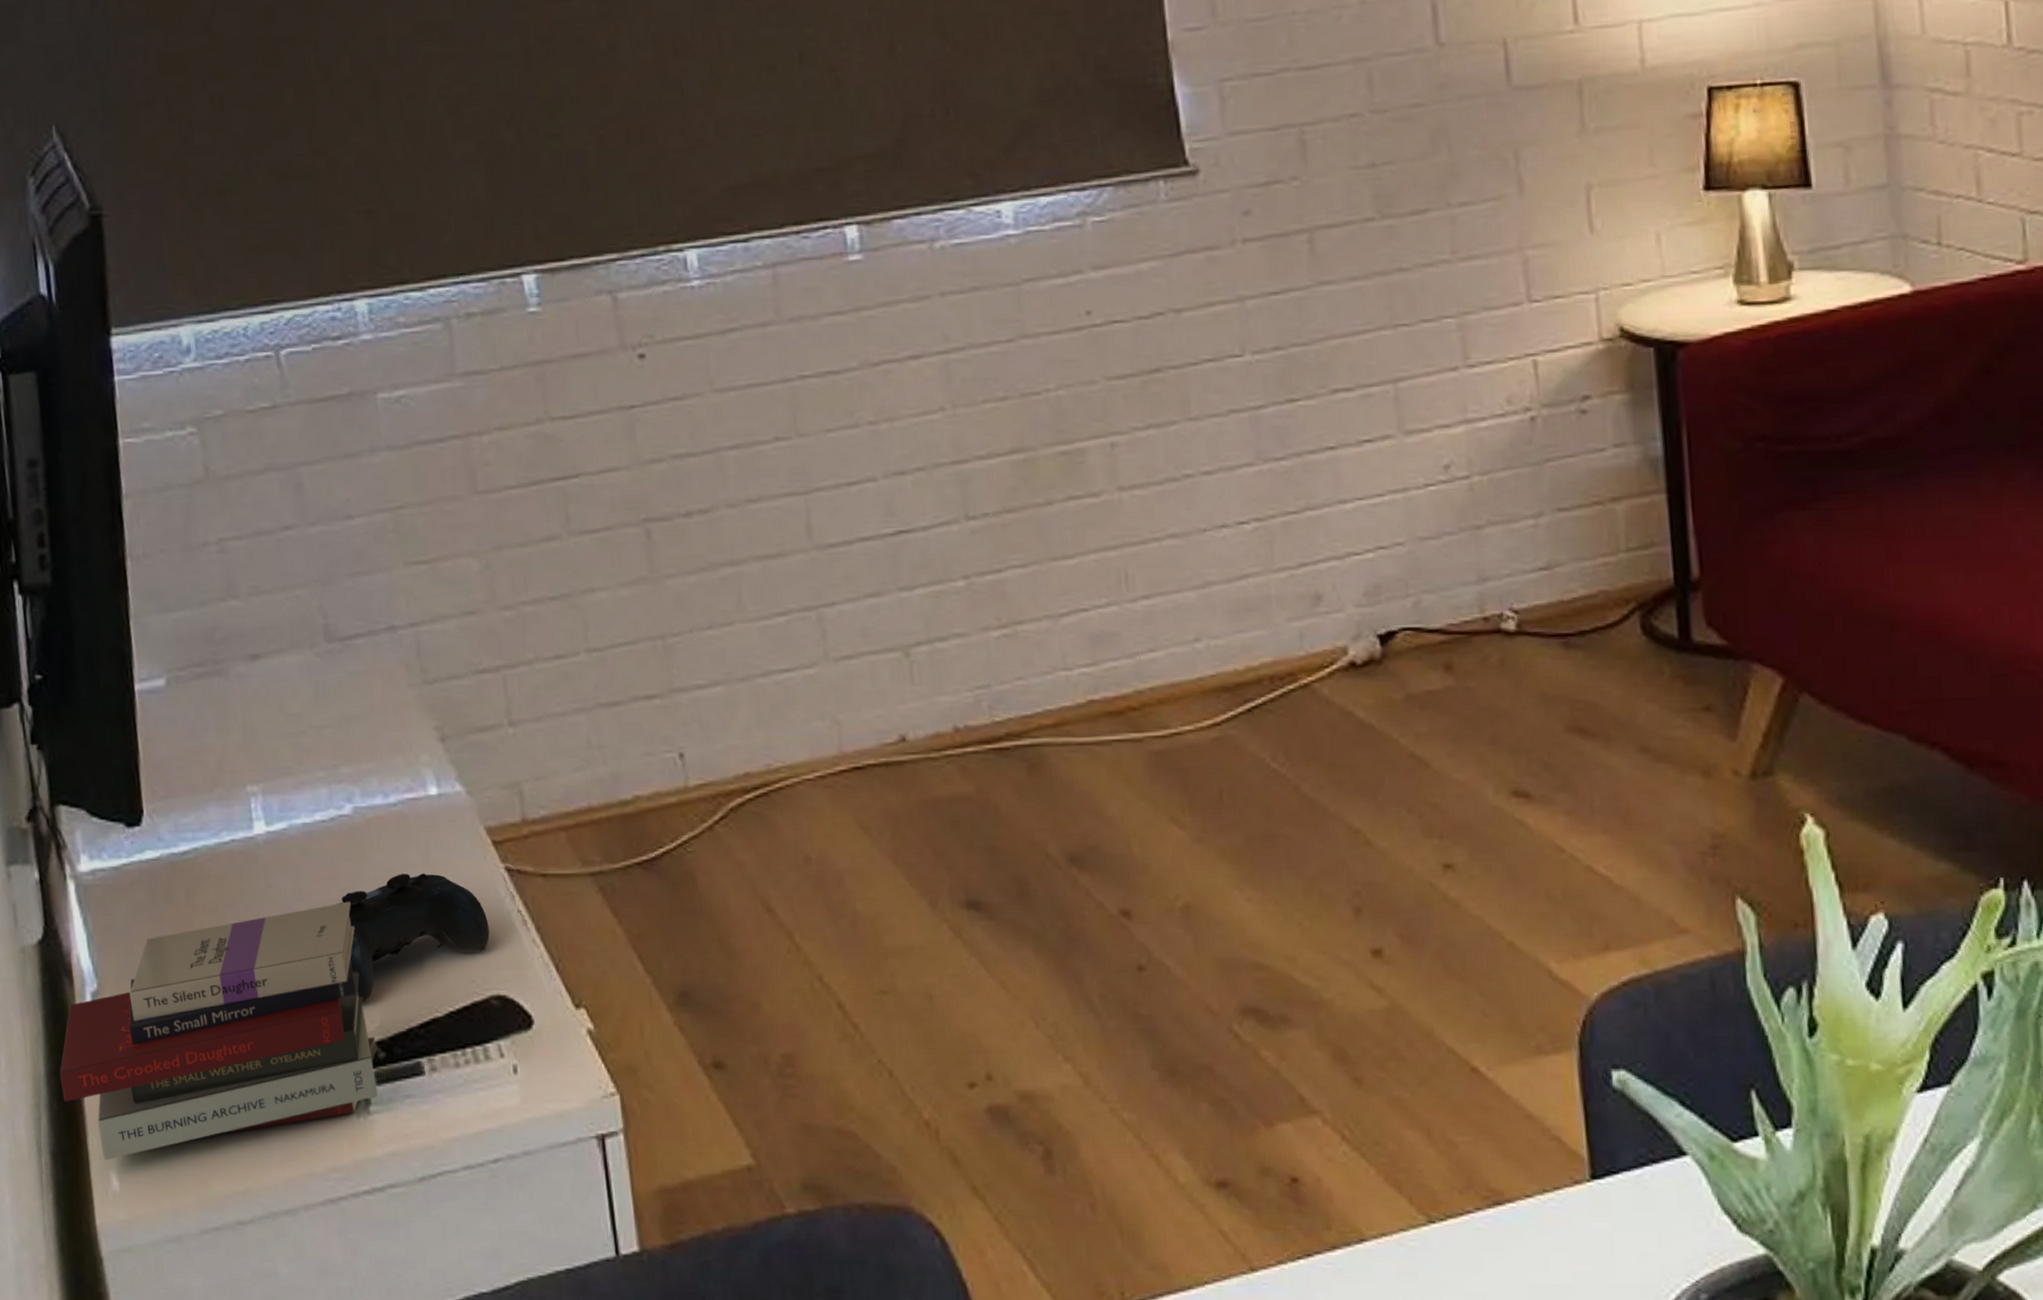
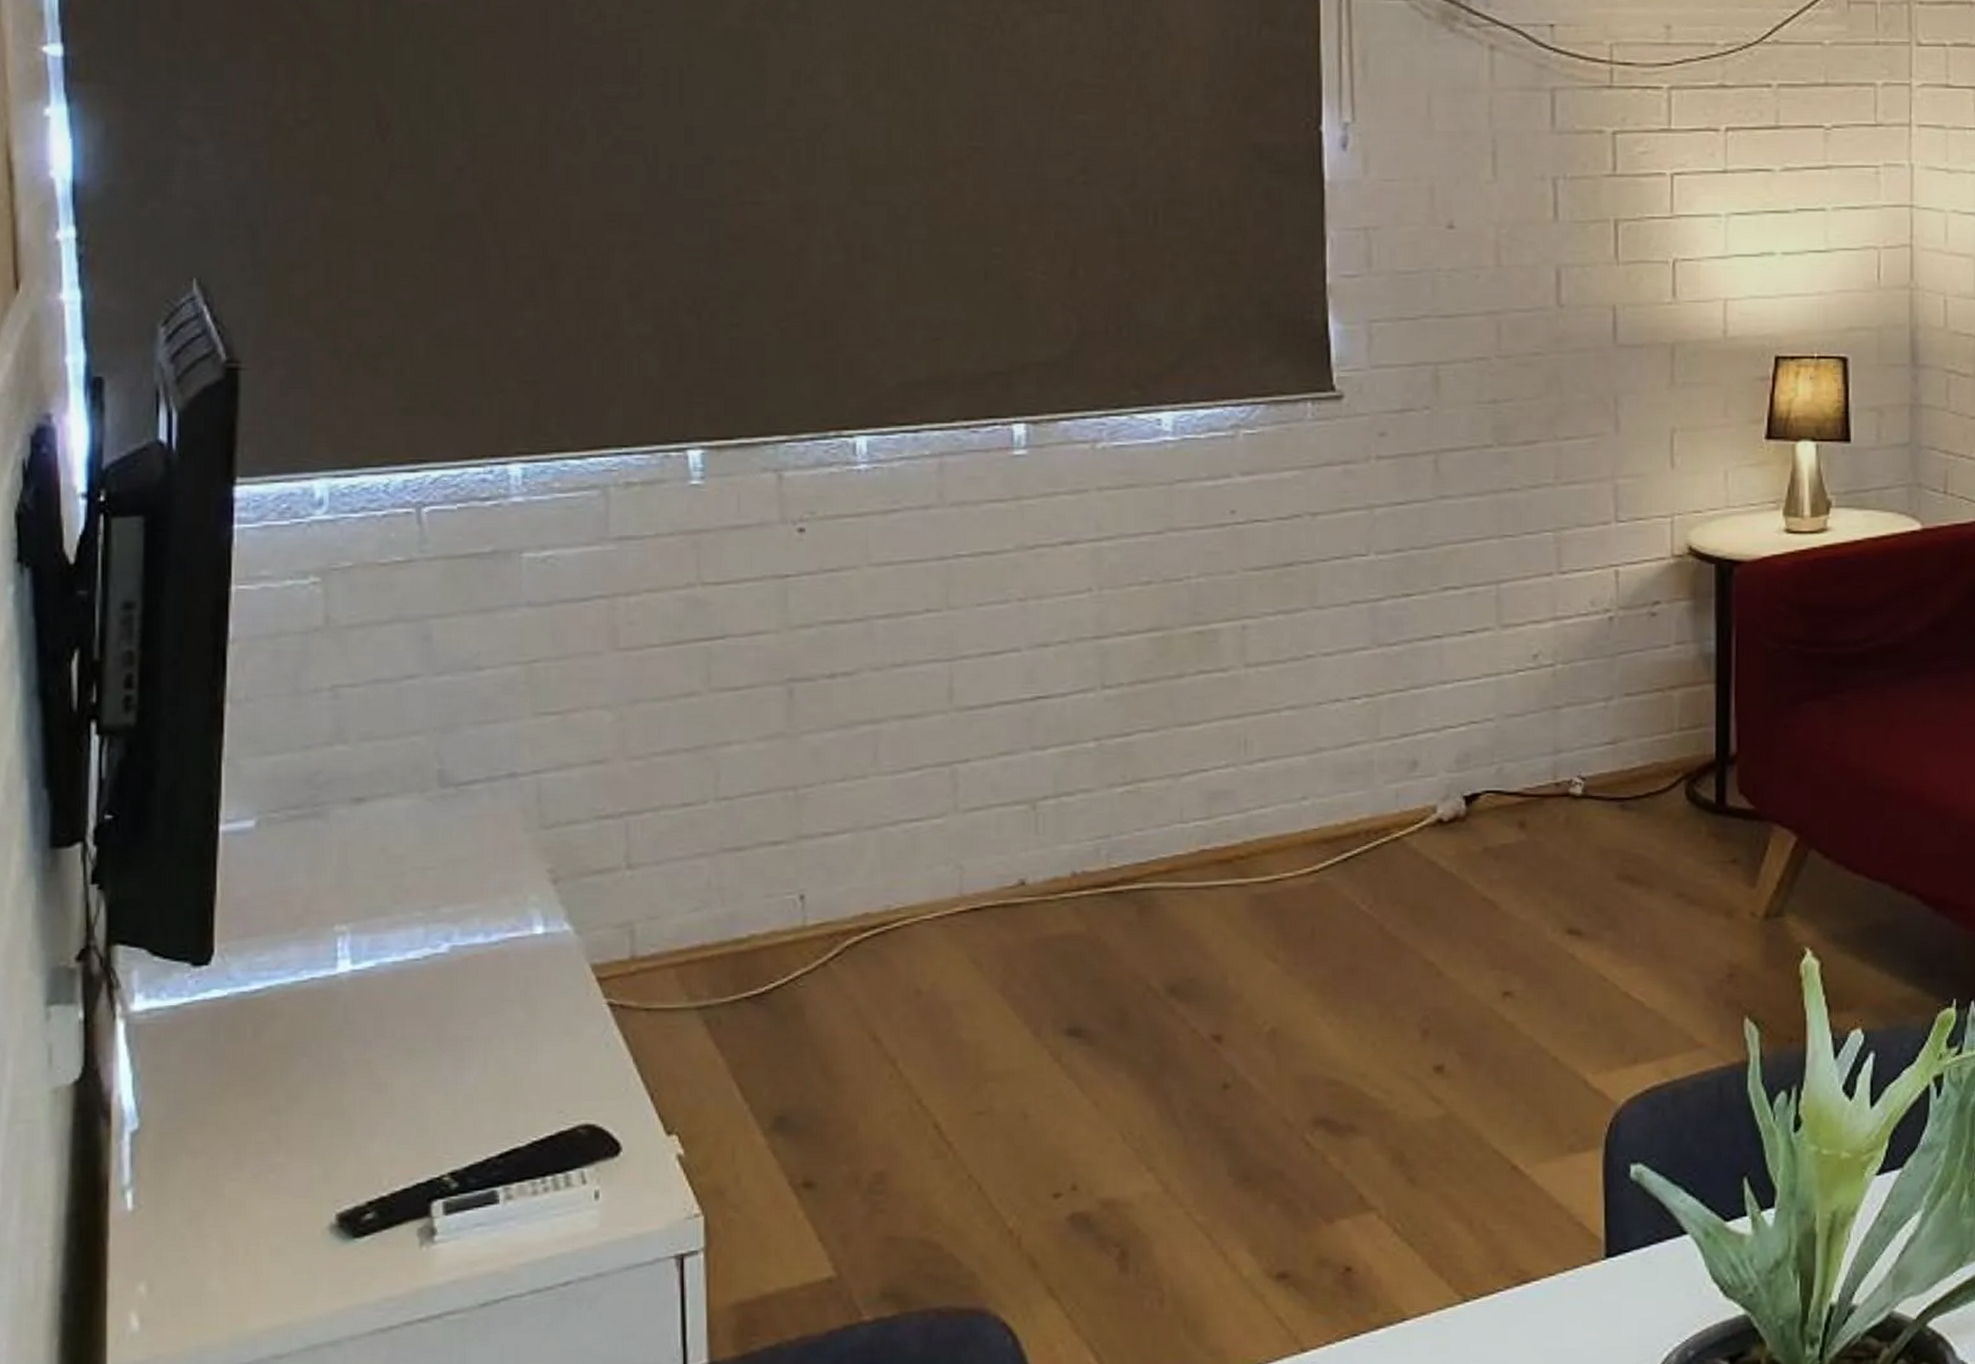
books: present [60,902,378,1160] -> none [83,1038,449,1301]
control: present [335,873,490,1002] -> none [420,1009,584,1134]

